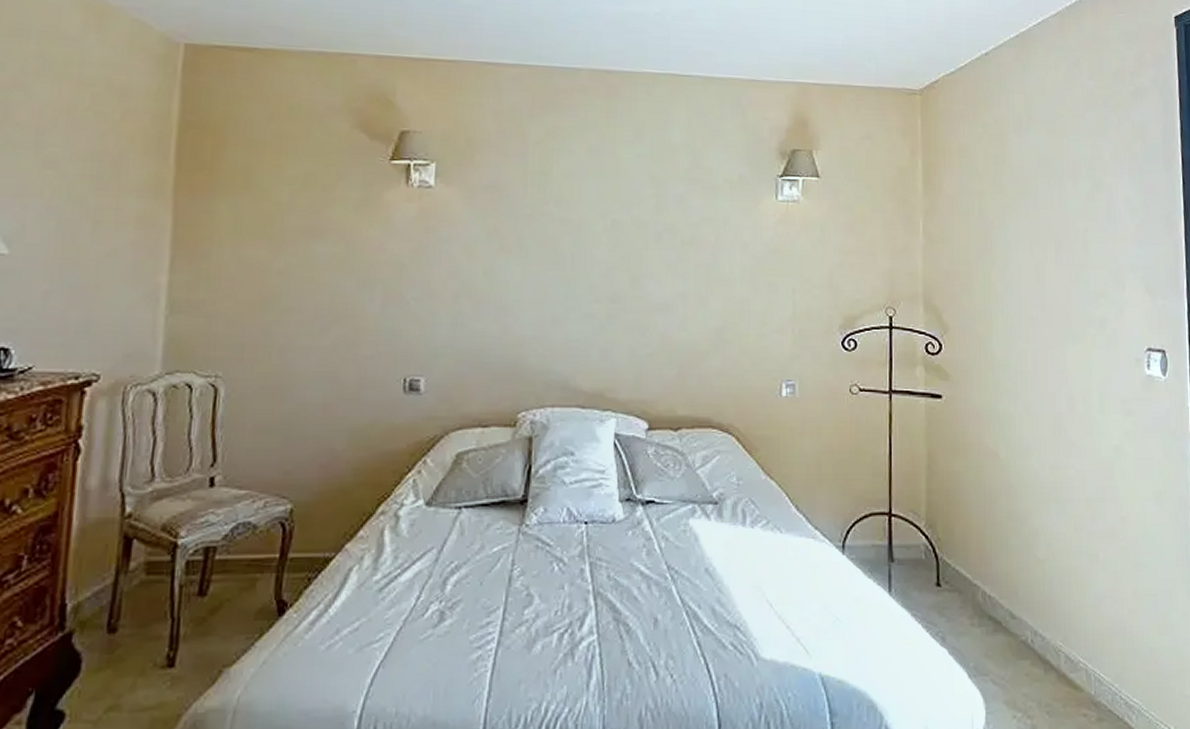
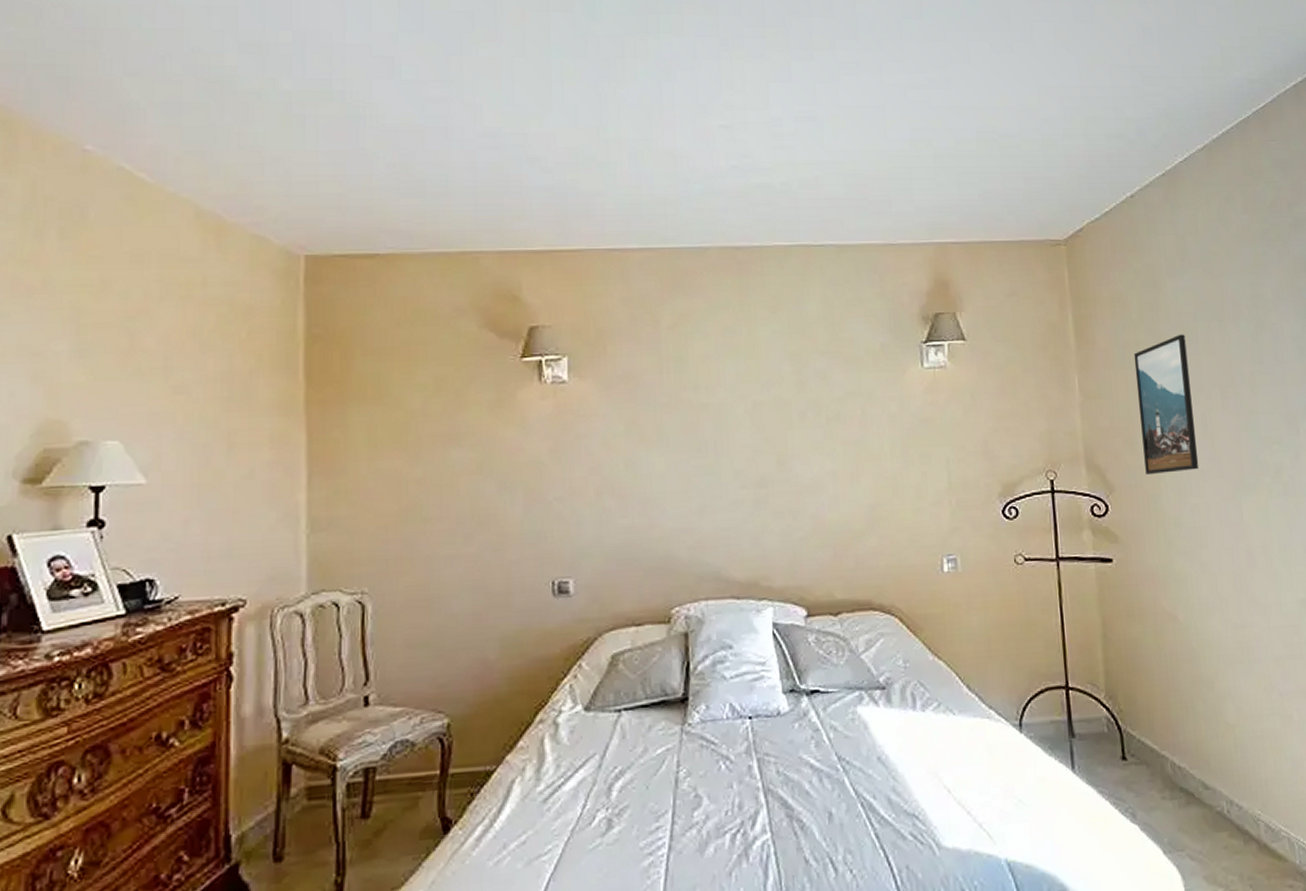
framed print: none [976,187,1030,319] -> present [1133,334,1200,476]

